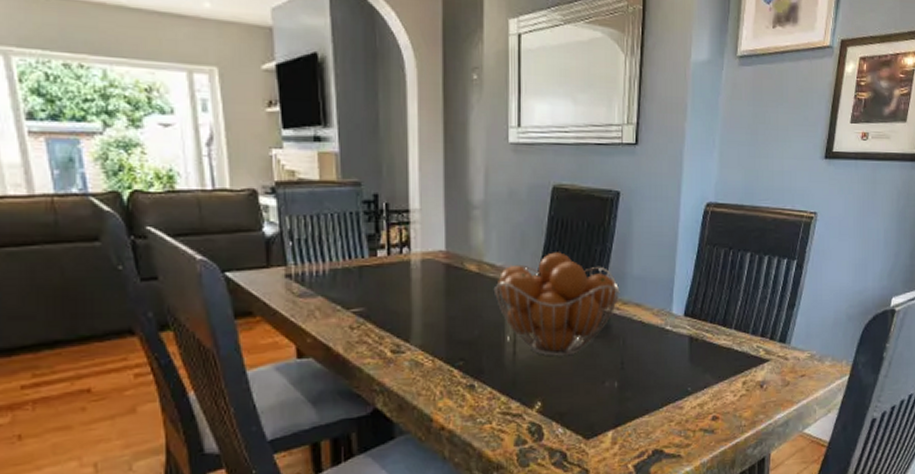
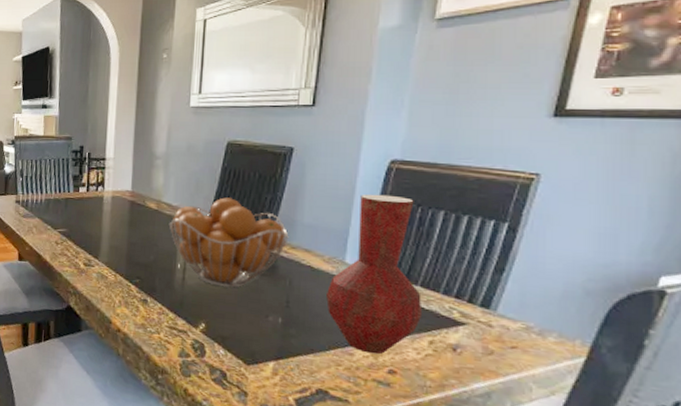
vase: none [657,239,737,404] -> present [326,194,423,355]

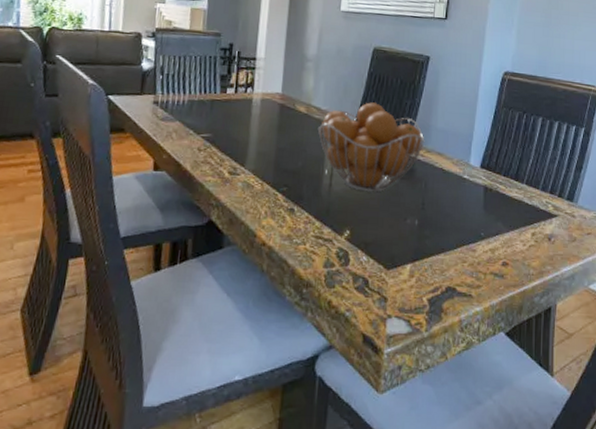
vase: present [326,194,423,355] -> none [455,101,527,249]

